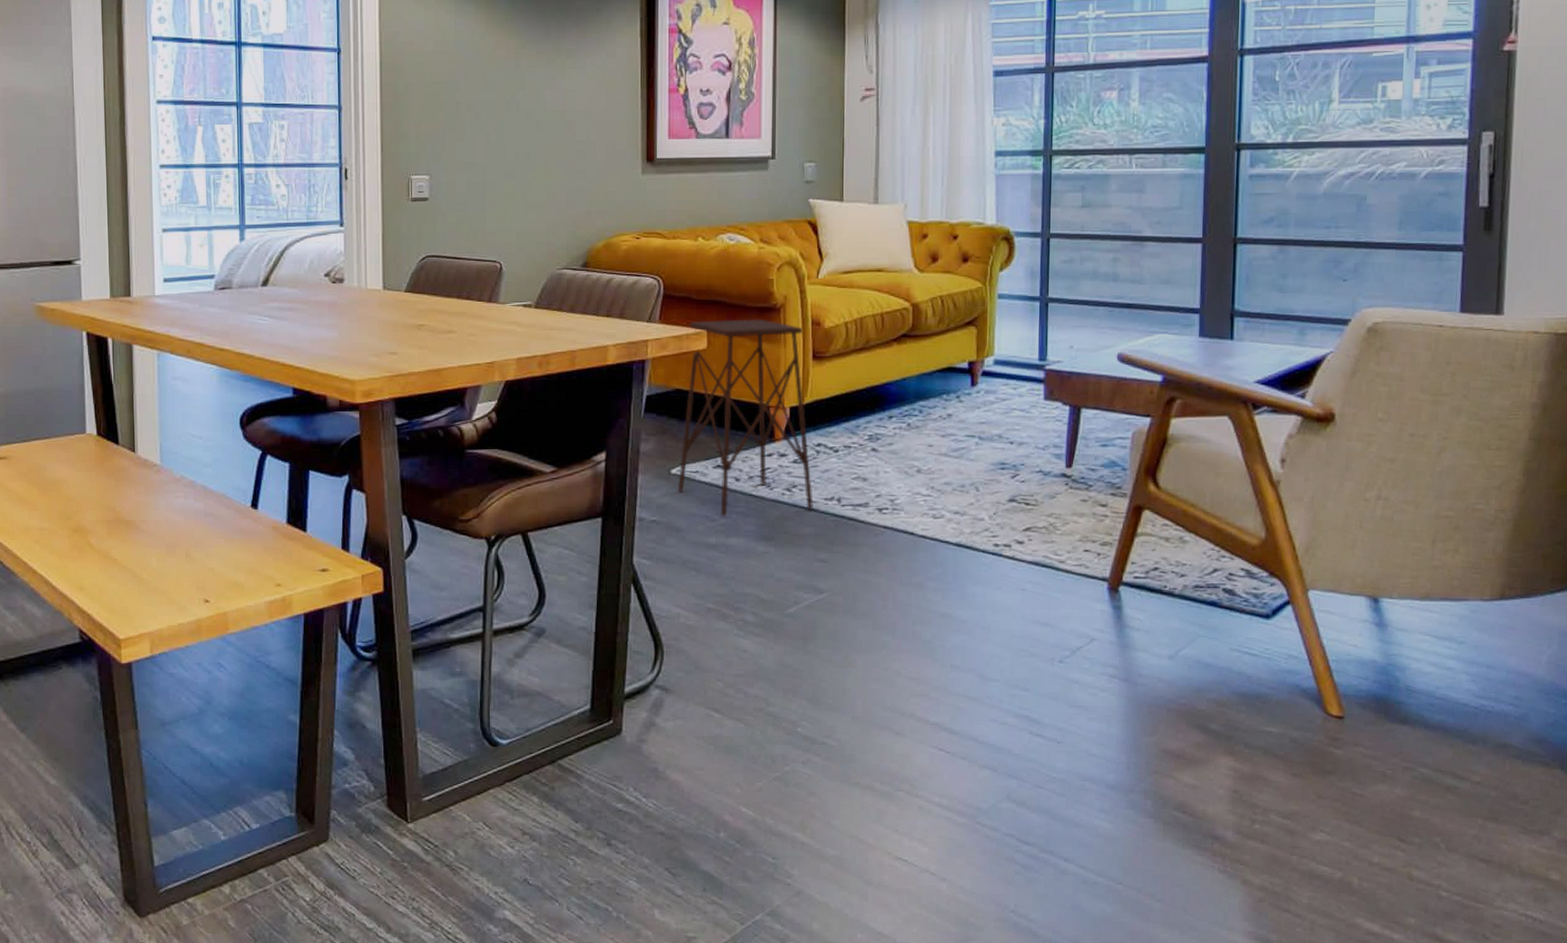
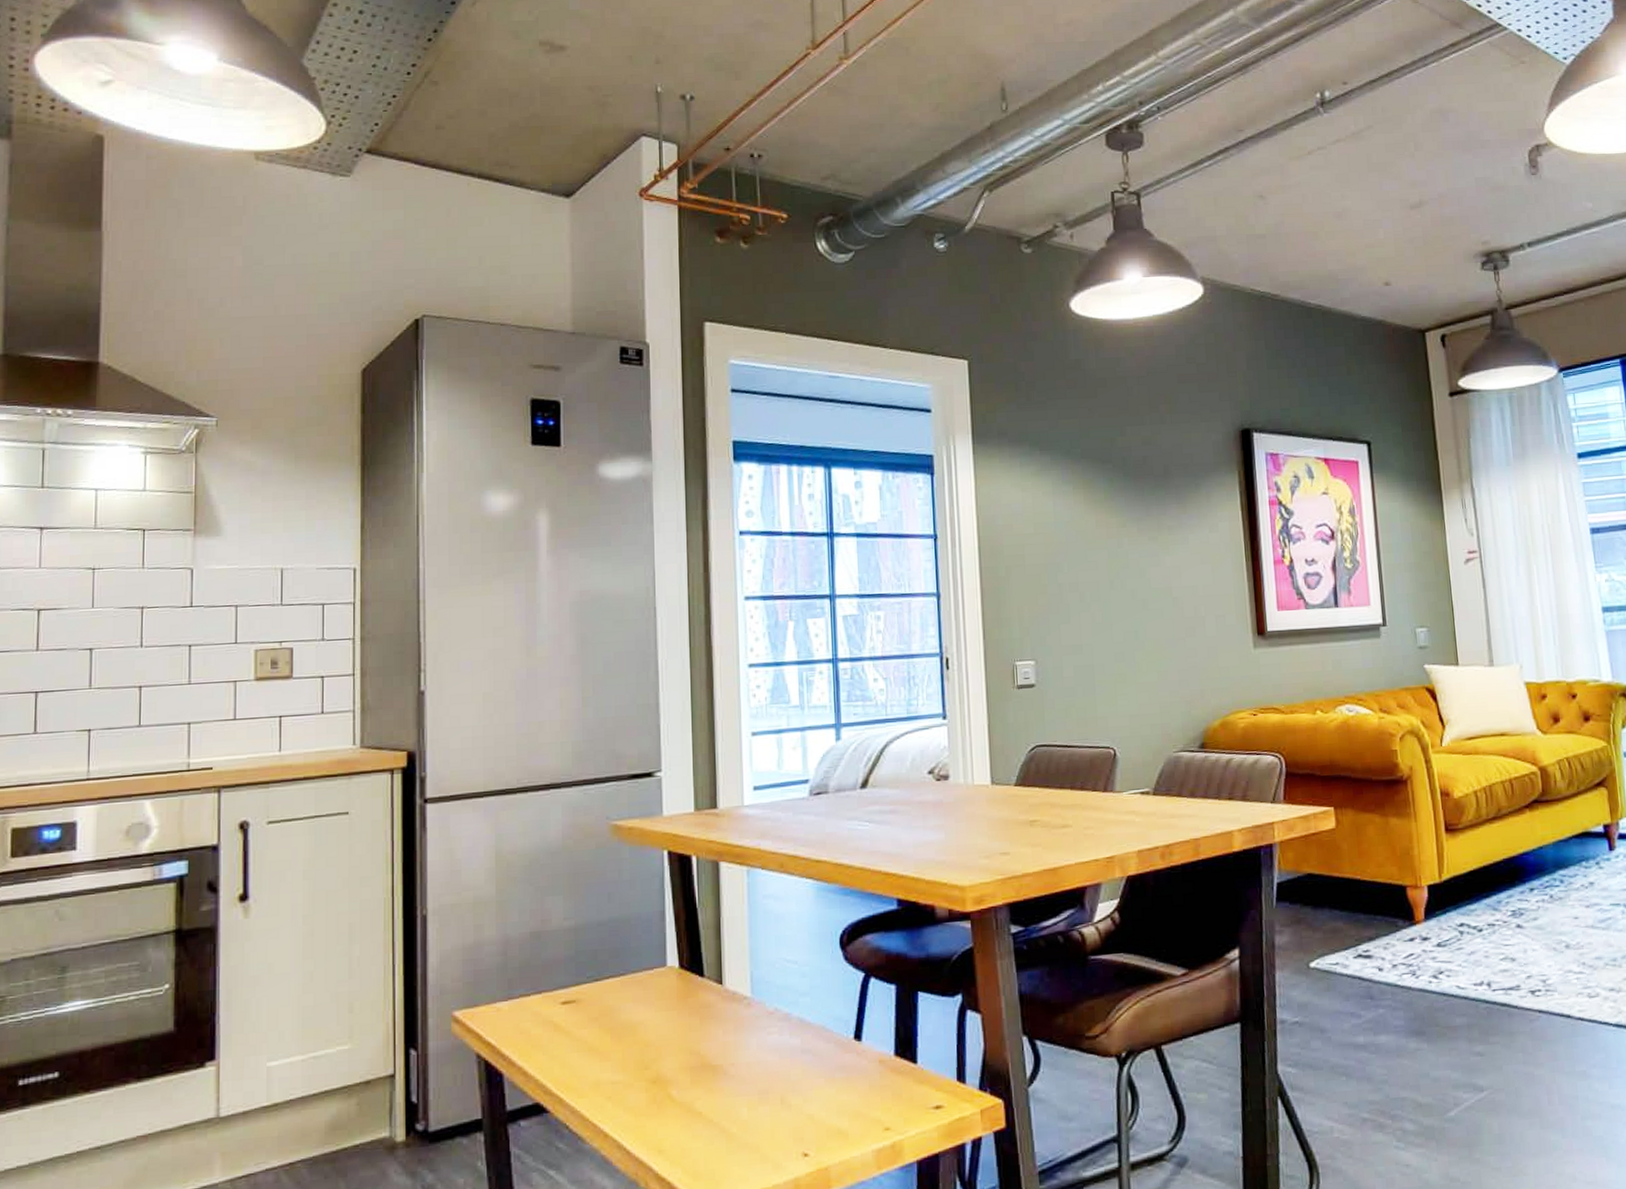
side table: present [677,319,813,517] -> none [1315,792,1463,1012]

